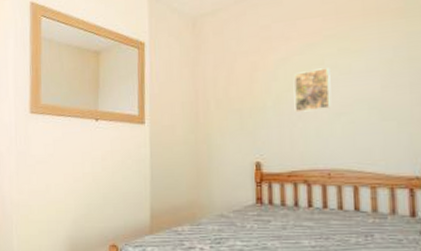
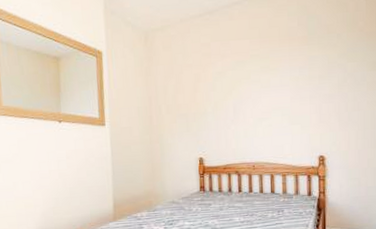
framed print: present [293,68,332,113] -> none [228,82,256,117]

